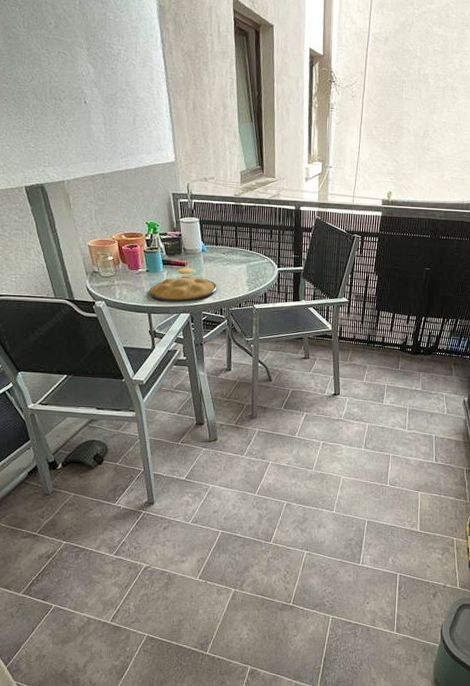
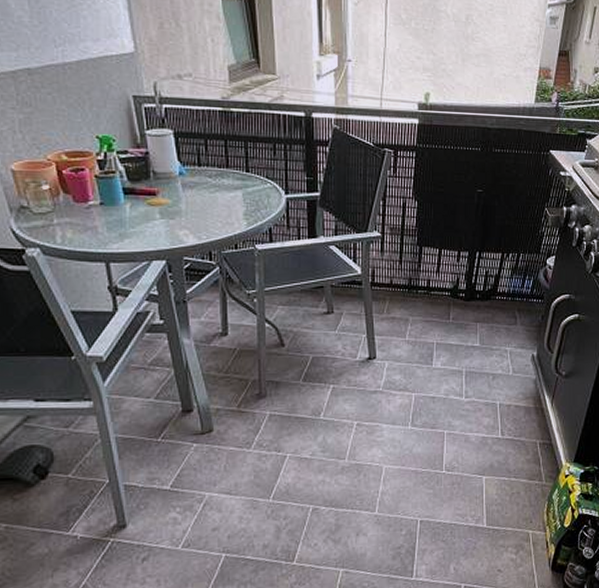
plate: present [149,275,217,303] -> none [105,208,203,246]

